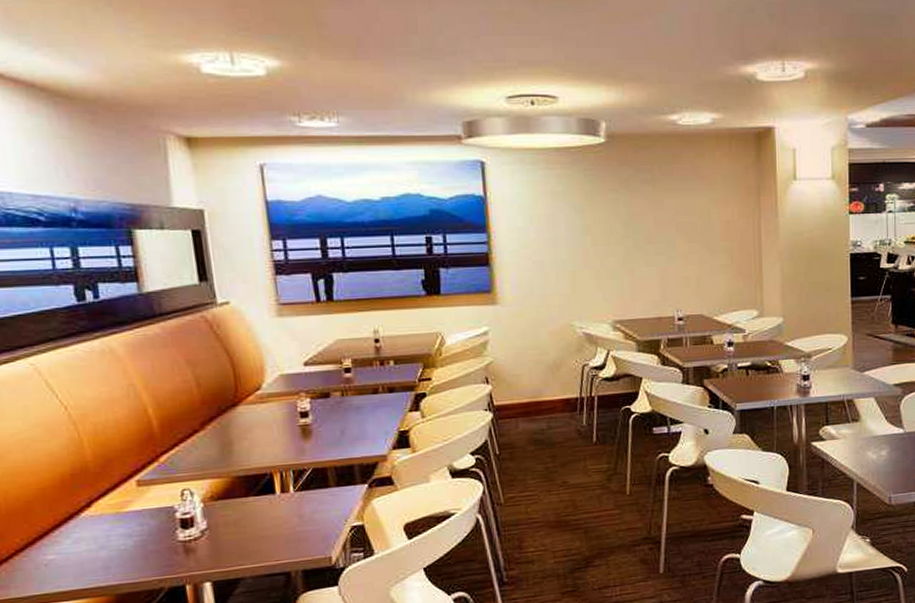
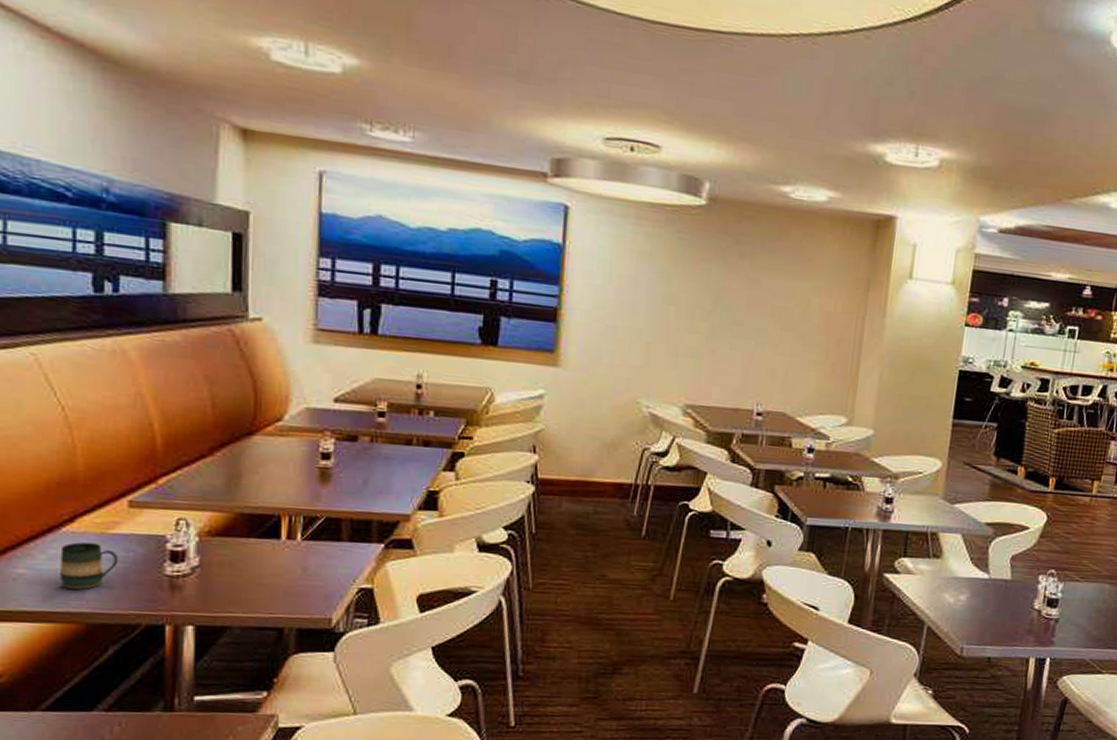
mug: none [83,522,136,566] -> present [60,542,119,590]

